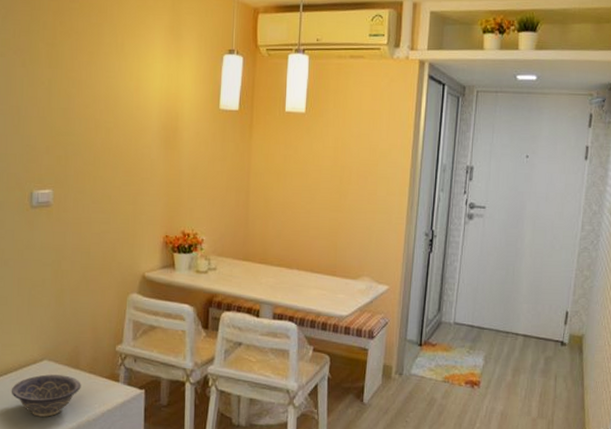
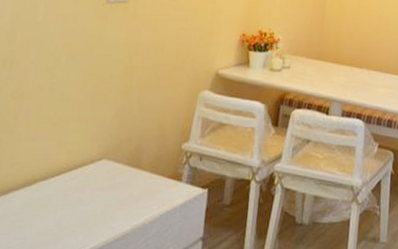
decorative bowl: present [11,374,81,417] -> none [61,175,141,221]

